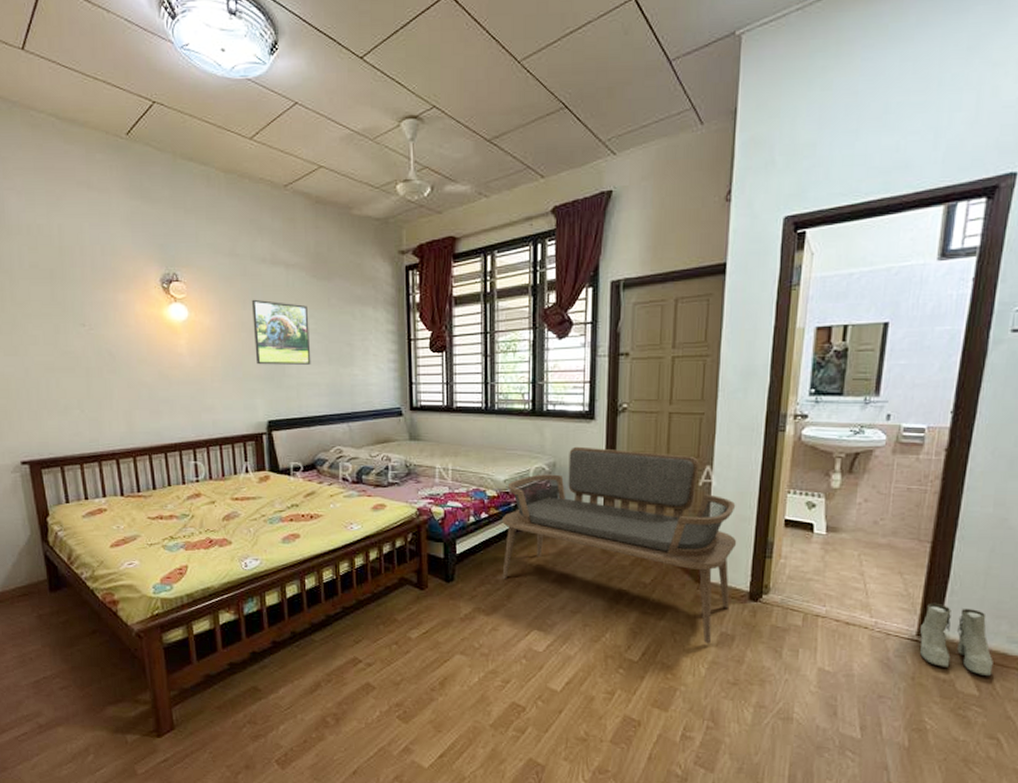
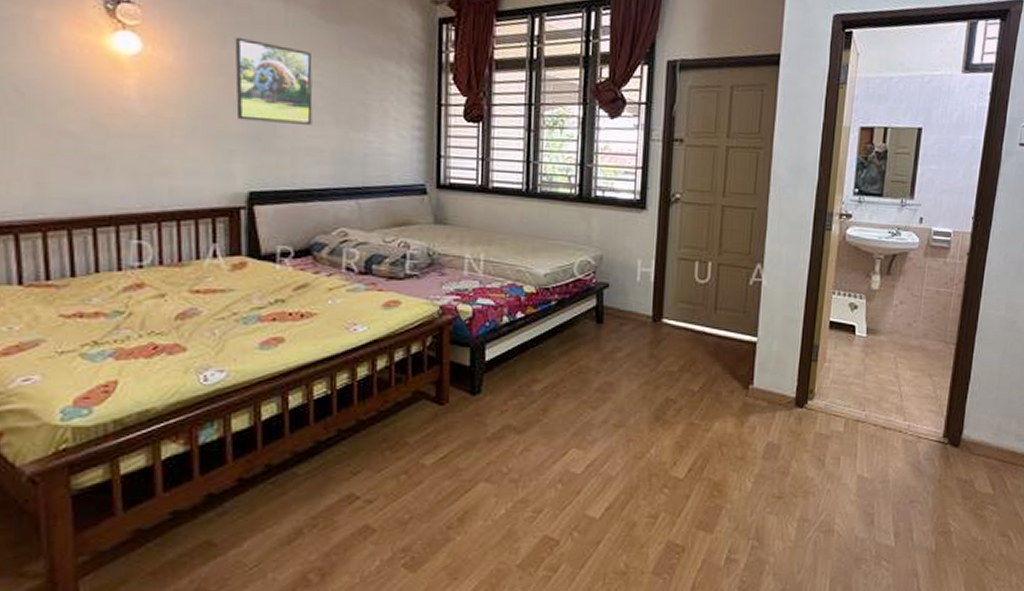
bench: present [502,446,737,643] -> none [538,238,785,455]
boots: present [919,603,993,677] -> none [945,404,1005,475]

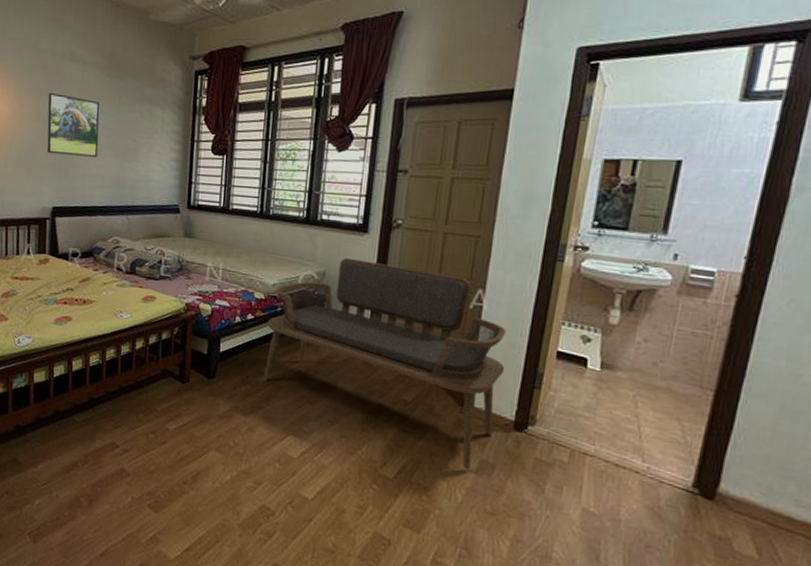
bench: none [538,238,785,455] -> present [262,257,507,469]

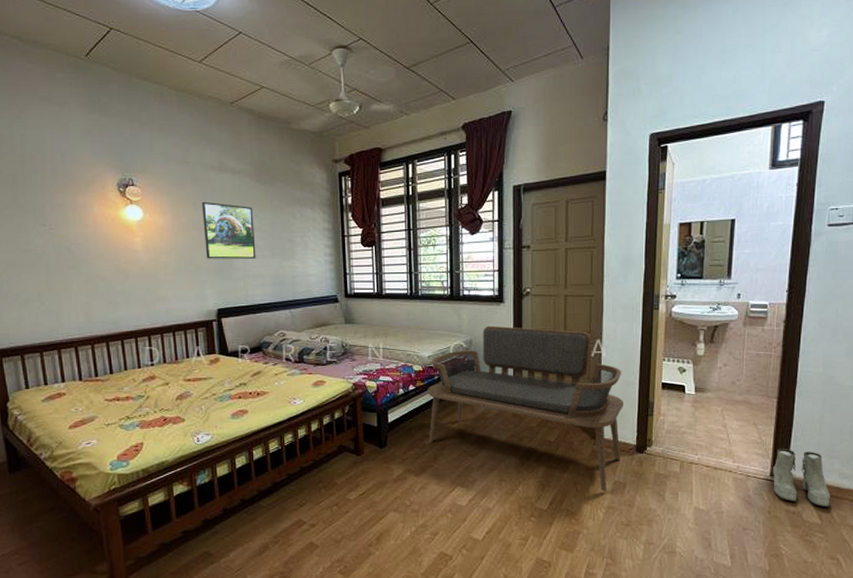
boots: none [694,454,777,540] -> present [773,448,830,508]

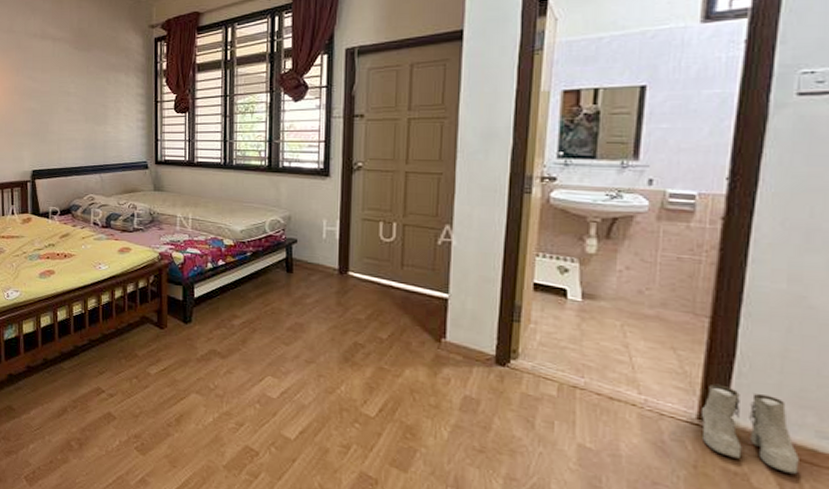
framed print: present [201,201,256,259] -> none [23,67,71,123]
bench: present [428,325,624,491] -> none [237,201,481,406]

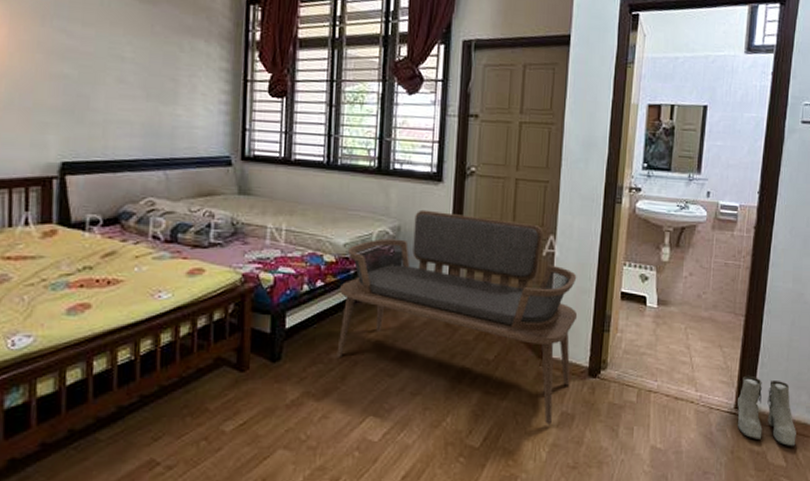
bench: none [237,201,481,406] -> present [336,209,578,424]

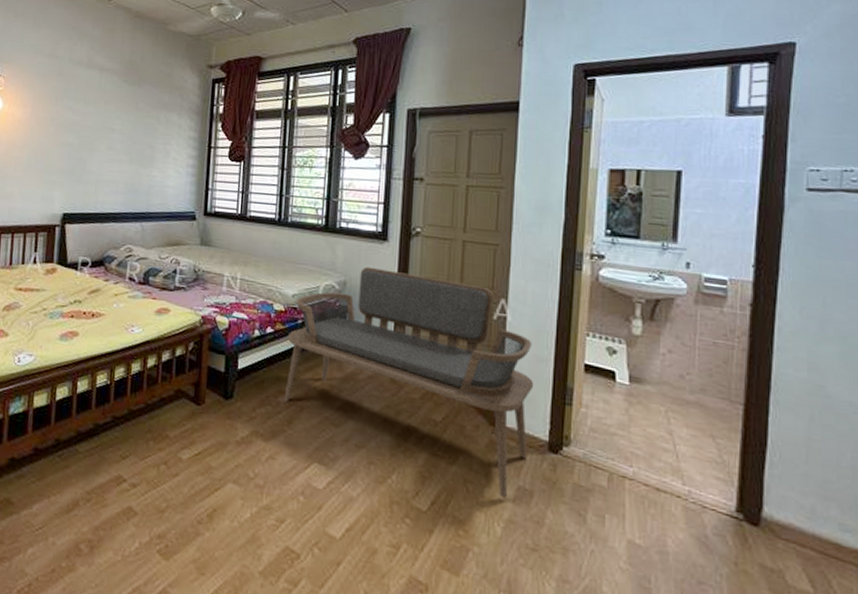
boots: present [737,375,796,447] -> none [740,474,826,571]

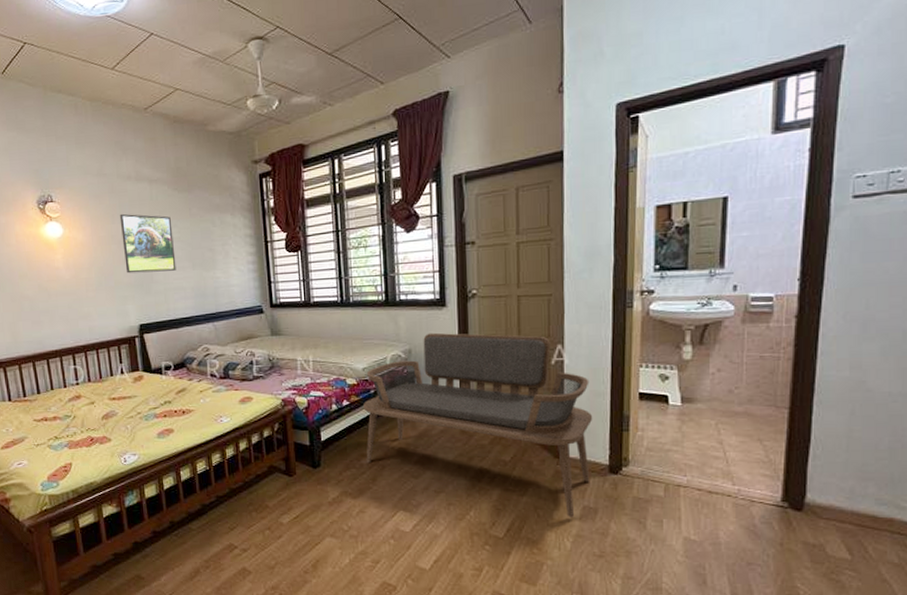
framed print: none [59,97,116,163] -> present [119,213,176,274]

